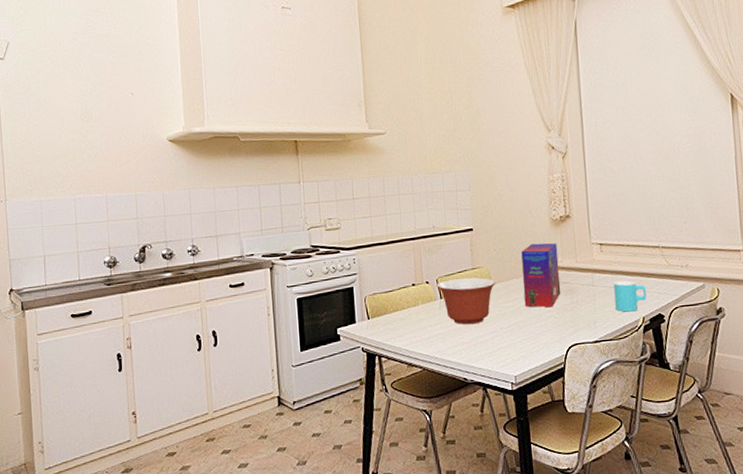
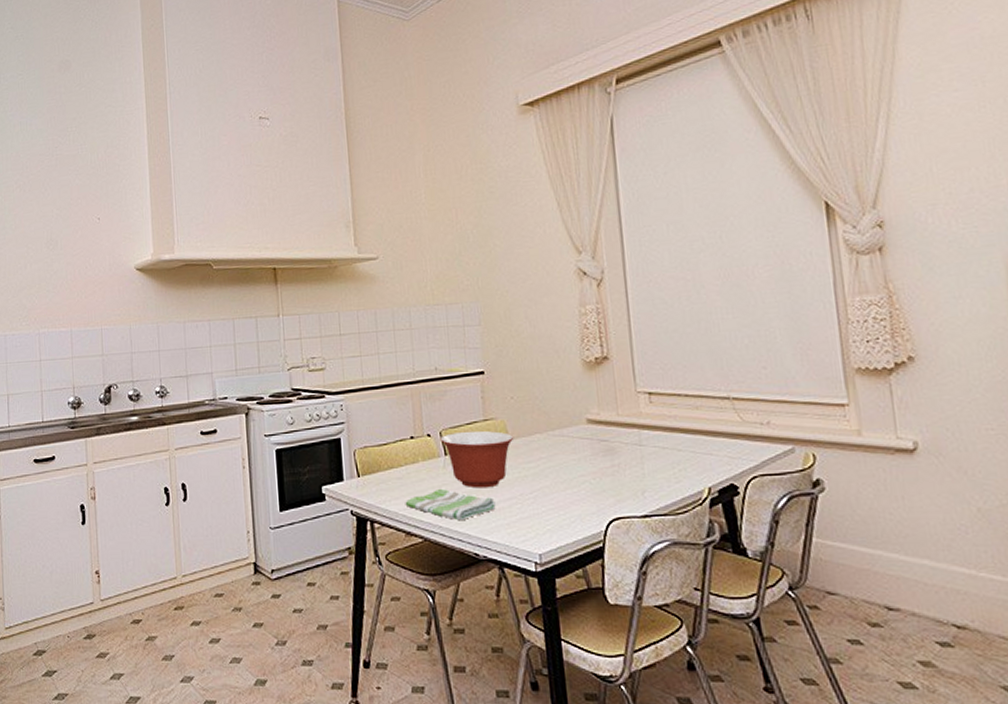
dish towel: none [407,326,481,352] -> present [405,488,496,521]
cereal box: present [521,243,561,308] -> none [546,390,598,471]
cup: present [613,280,647,312] -> none [668,440,713,480]

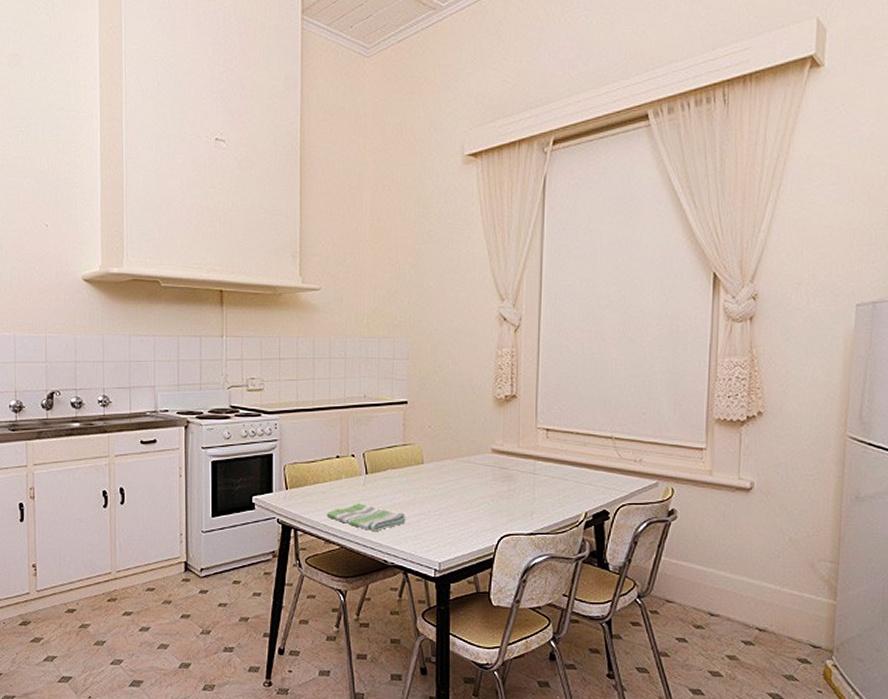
mixing bowl: present [440,430,514,488] -> none [363,454,428,504]

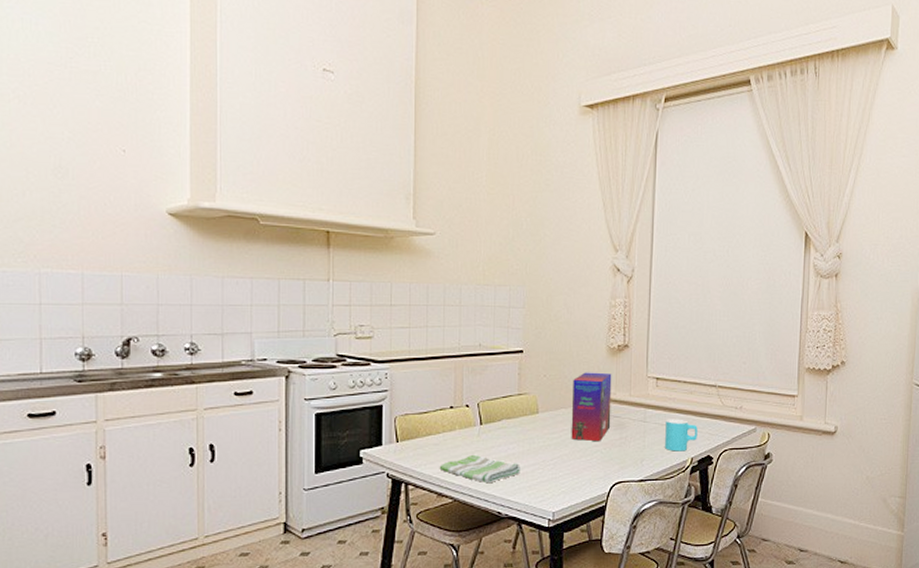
cereal box: none [457,423,499,493] -> present [571,372,612,442]
cup: none [556,471,592,505] -> present [665,419,698,452]

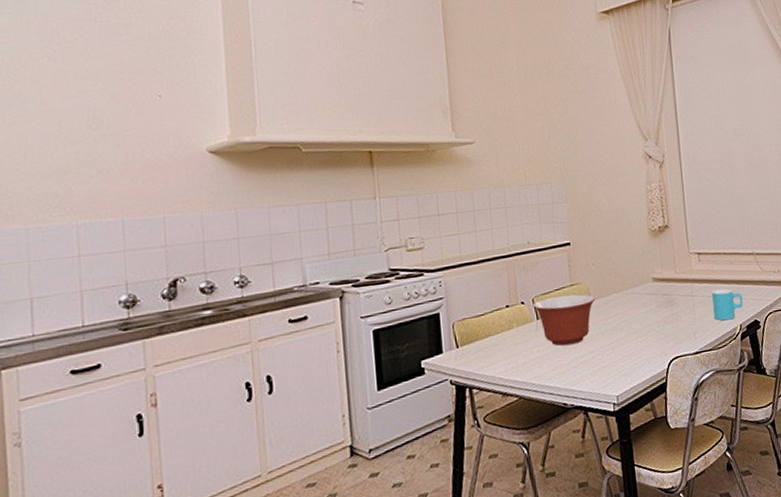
dish towel: present [439,454,520,484] -> none [501,349,581,377]
mixing bowl: none [477,403,543,455] -> present [532,294,596,346]
cereal box: present [571,372,612,442] -> none [621,254,662,322]

